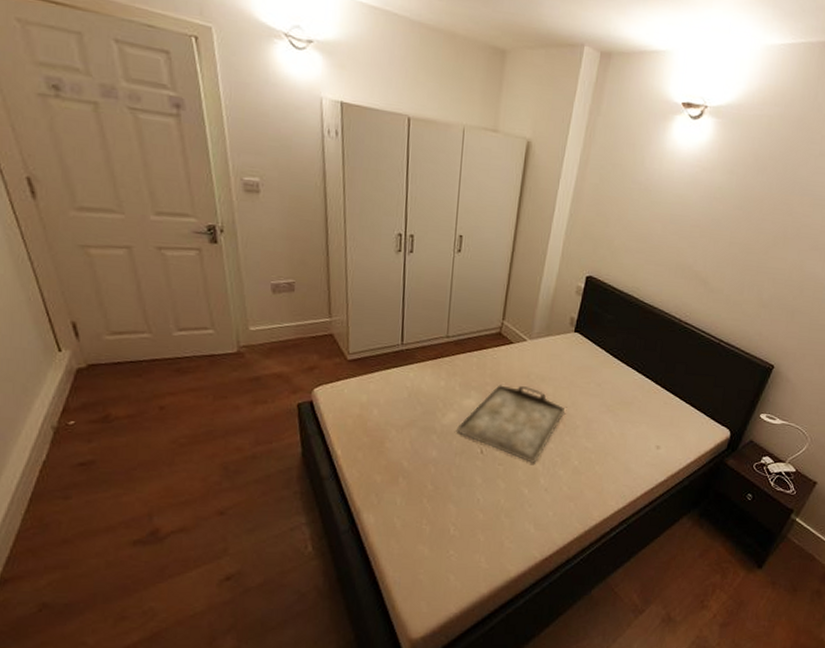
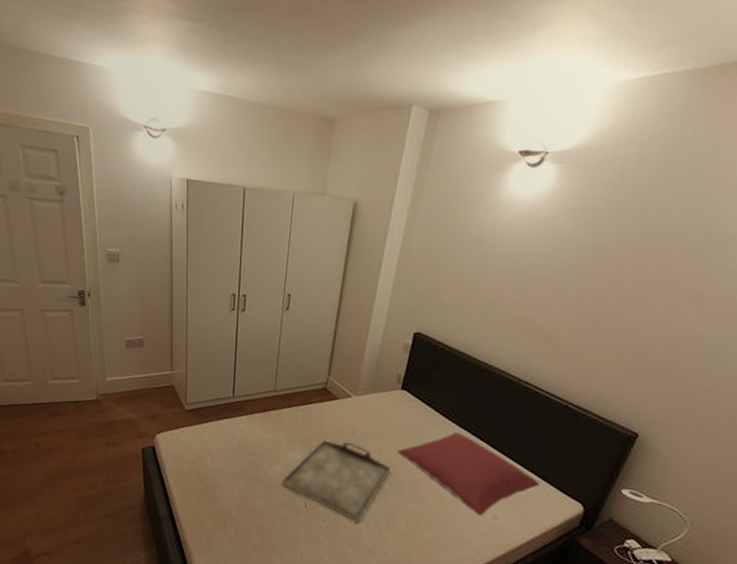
pillow: none [571,371,696,447] -> present [398,432,540,516]

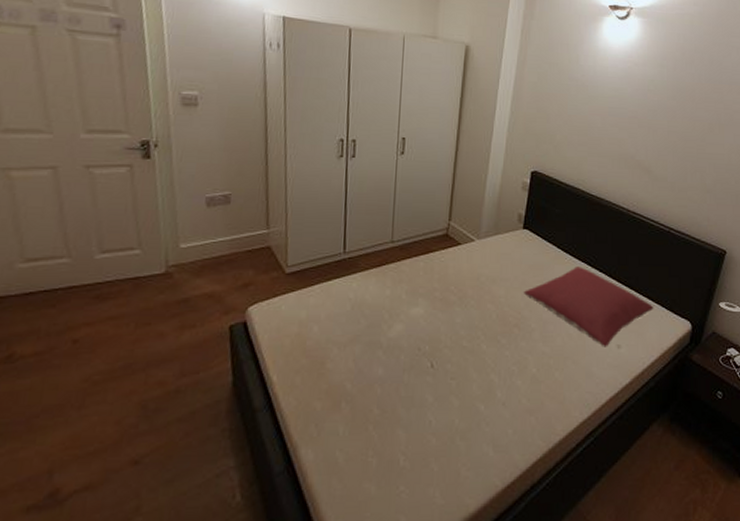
serving tray: present [282,439,392,524] -> none [404,288,519,376]

